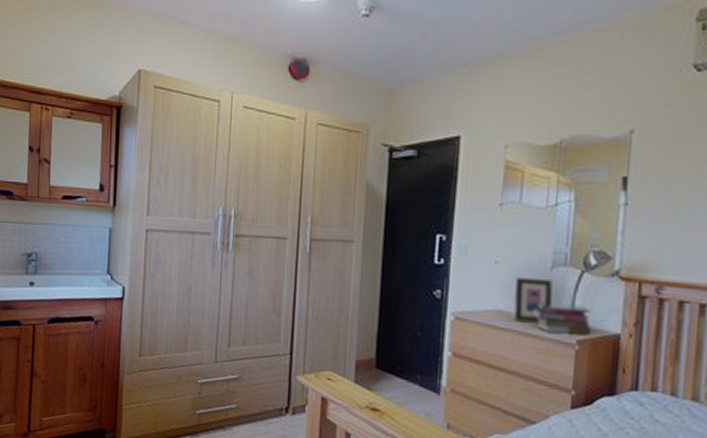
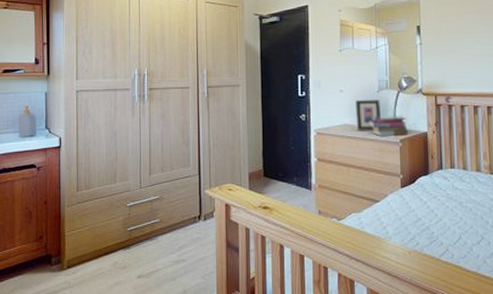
soap bottle: none [75,243,97,282] -> present [17,106,36,138]

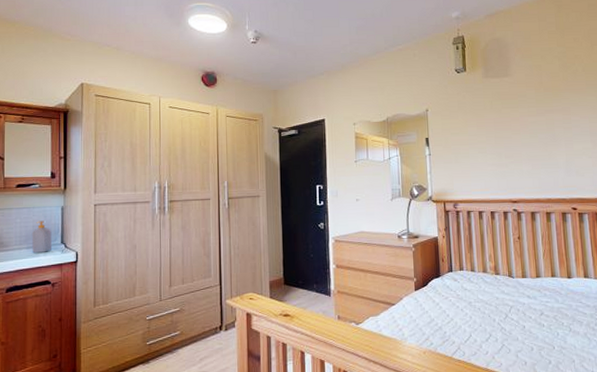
picture frame: present [356,100,380,130] -> none [371,207,394,237]
books: present [368,115,408,137] -> none [383,221,420,243]

